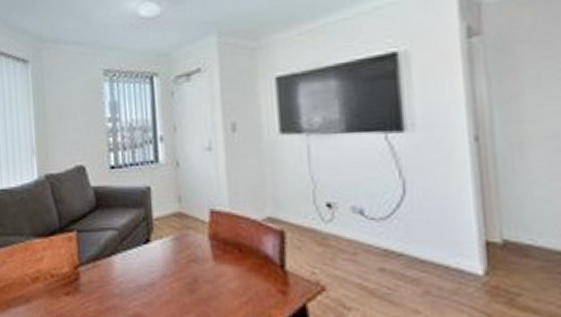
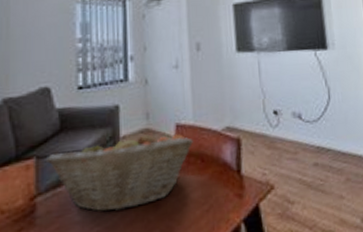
fruit basket: none [84,217,229,289] -> present [45,134,193,212]

